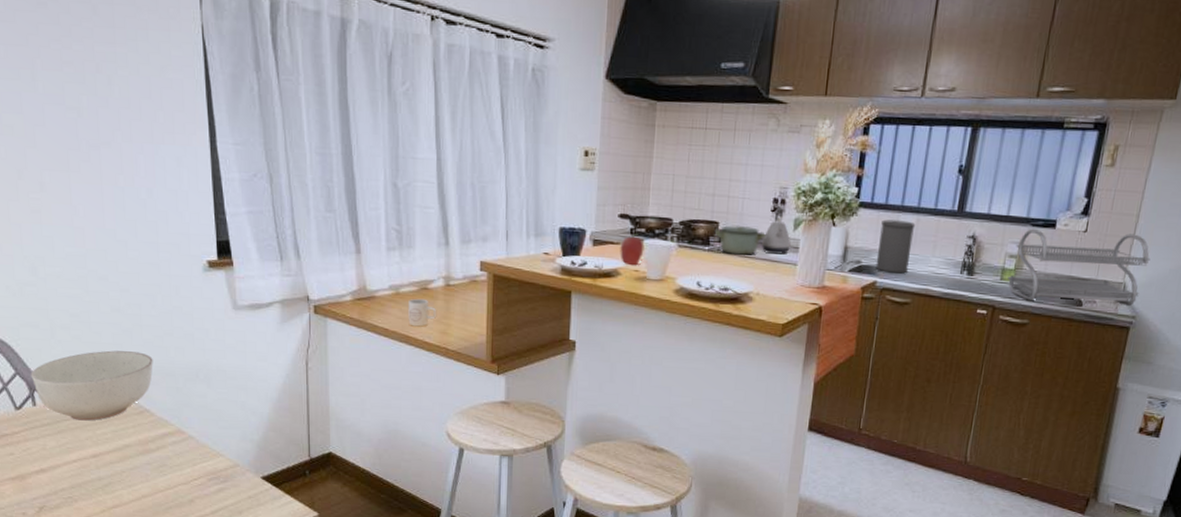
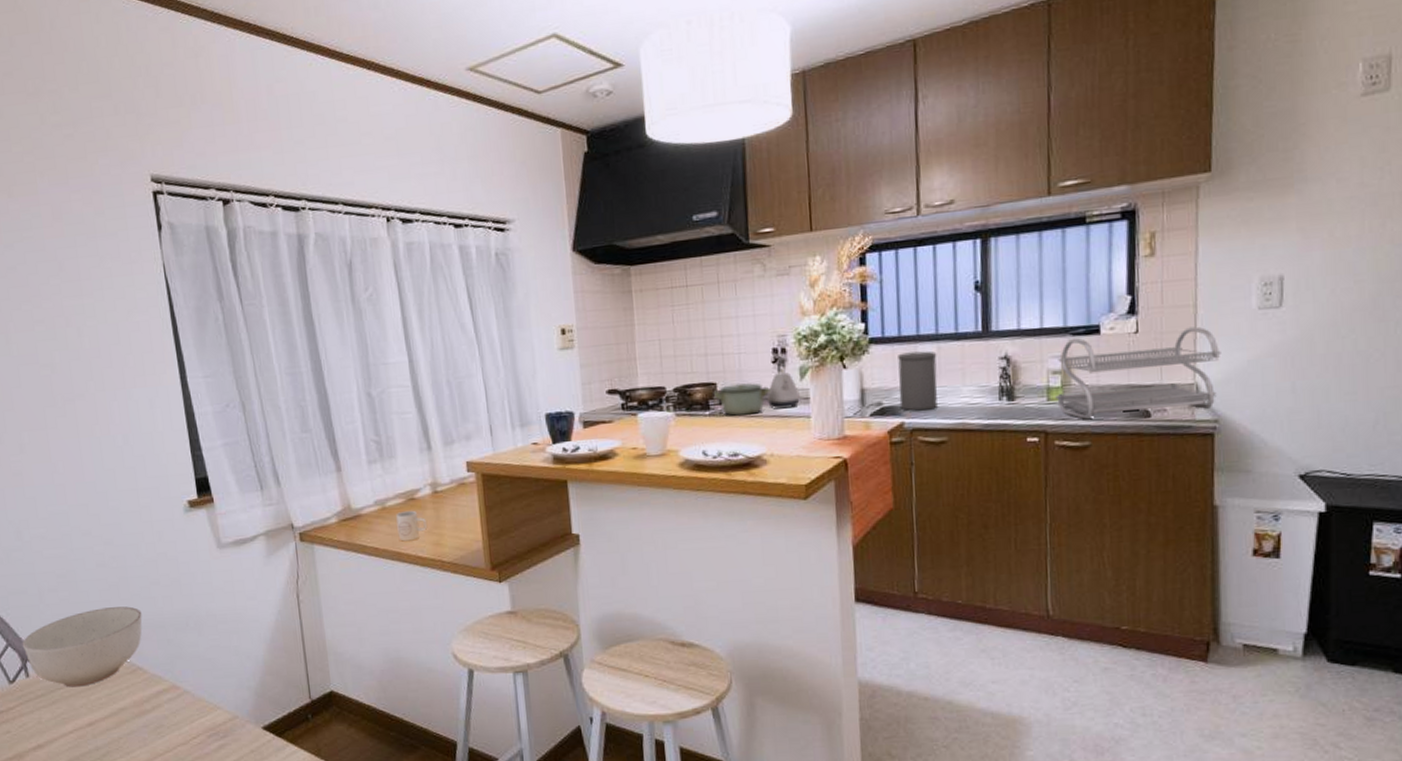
fruit: present [620,232,645,266] -> none [613,407,640,444]

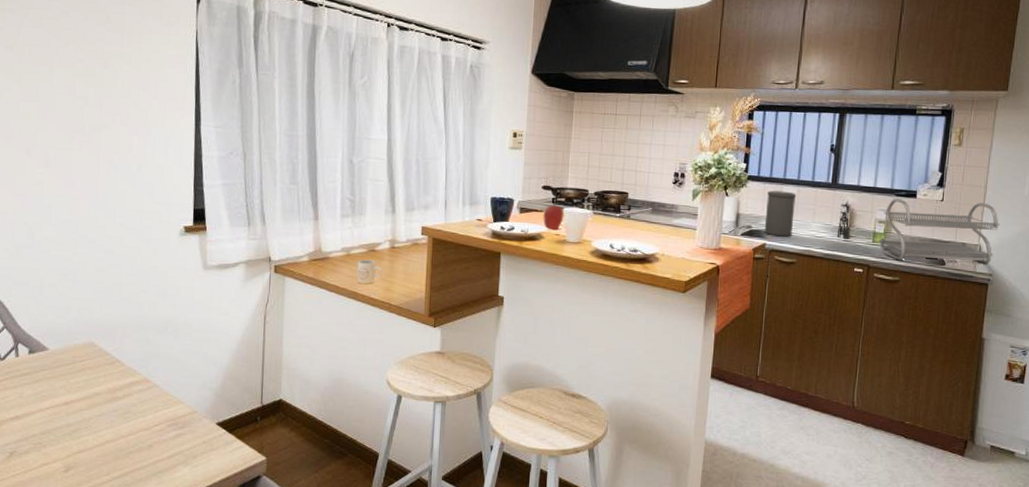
bowl: present [22,606,143,687] -> none [17,306,128,371]
fruit: none [613,407,640,444] -> present [543,202,564,231]
cooking pot: present [713,383,770,417] -> none [624,195,669,222]
kettle: present [766,356,800,409] -> none [665,179,691,221]

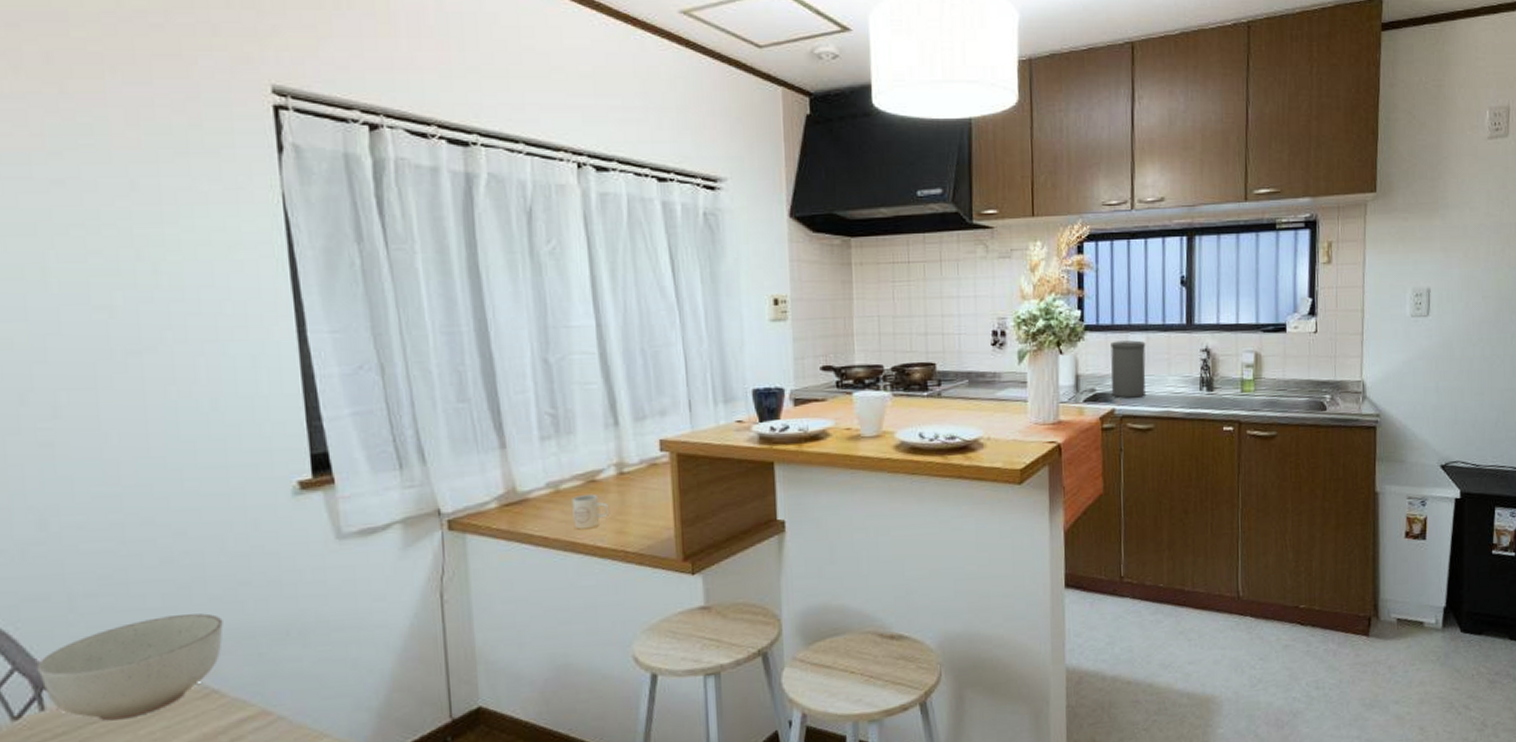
bowl: none [17,306,128,371] -> present [36,613,224,721]
fruit: present [543,202,564,231] -> none [826,385,855,424]
dish rack: present [878,198,1000,265] -> none [1248,329,1382,411]

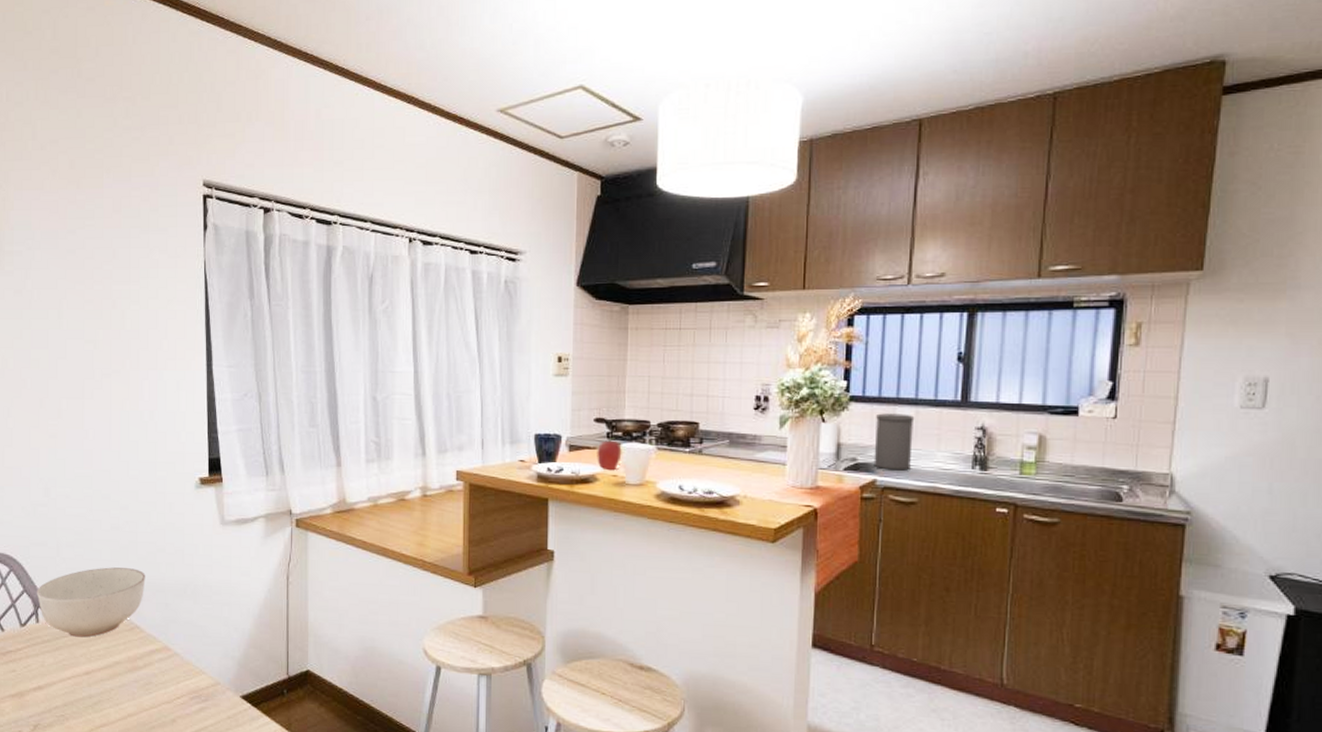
mug: present [571,493,610,530] -> none [385,509,414,539]
fruit: none [826,385,855,424] -> present [597,436,622,471]

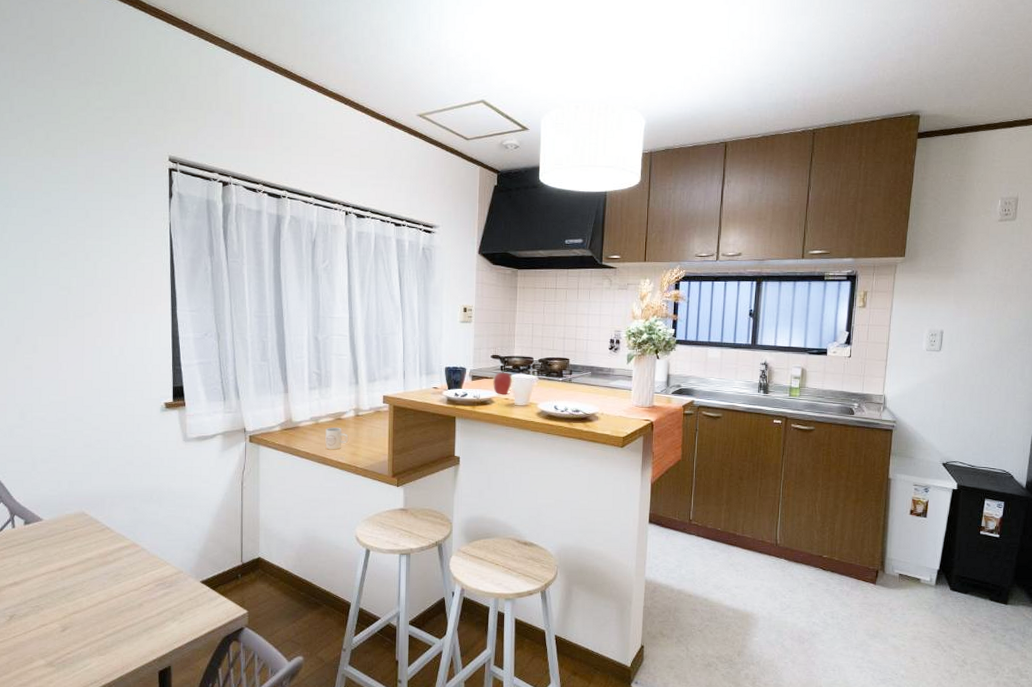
bowl: present [36,567,146,638] -> none [13,479,116,539]
mug: none [385,509,414,539] -> present [324,427,349,450]
canister: present [873,413,915,471] -> none [692,353,720,394]

